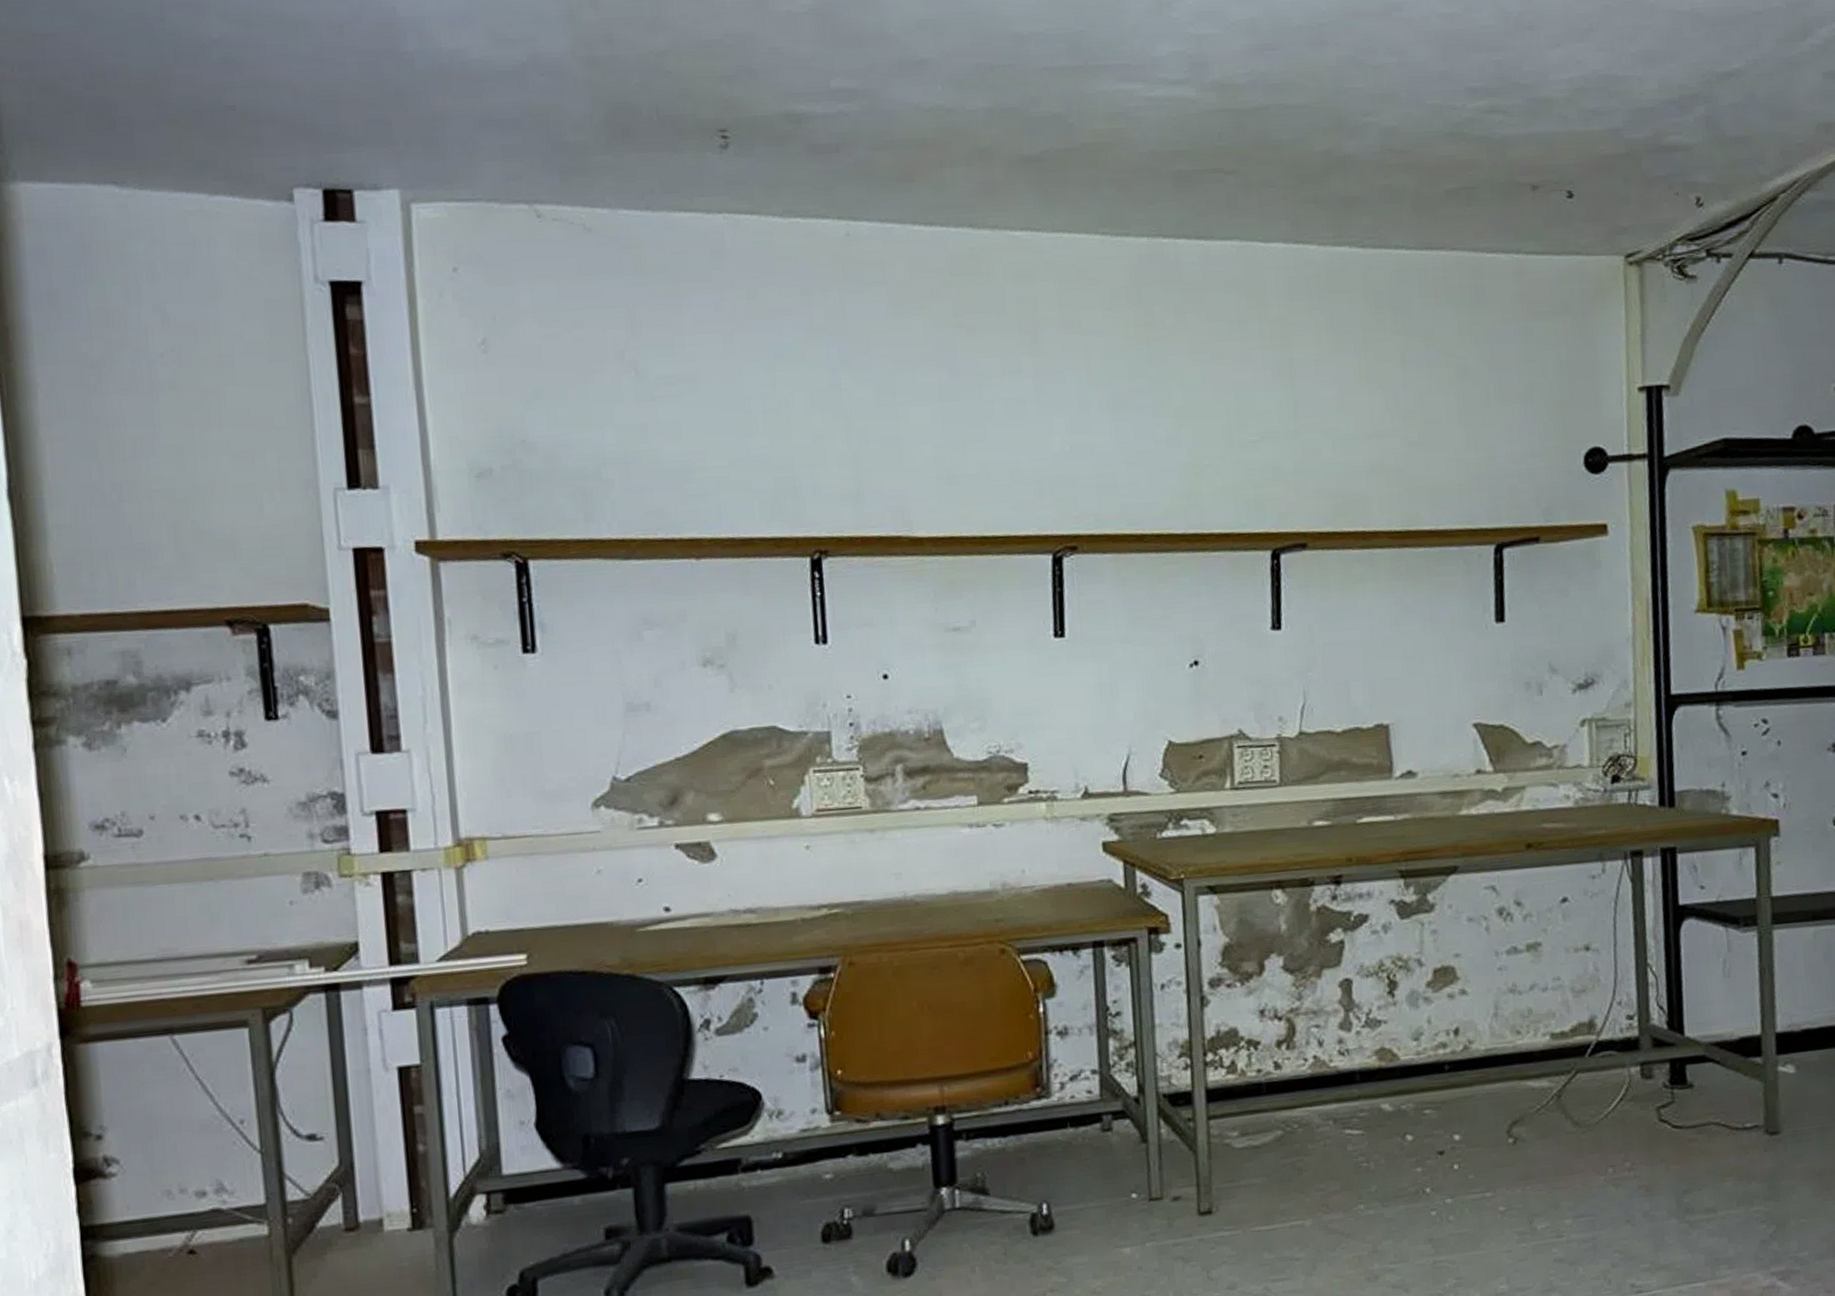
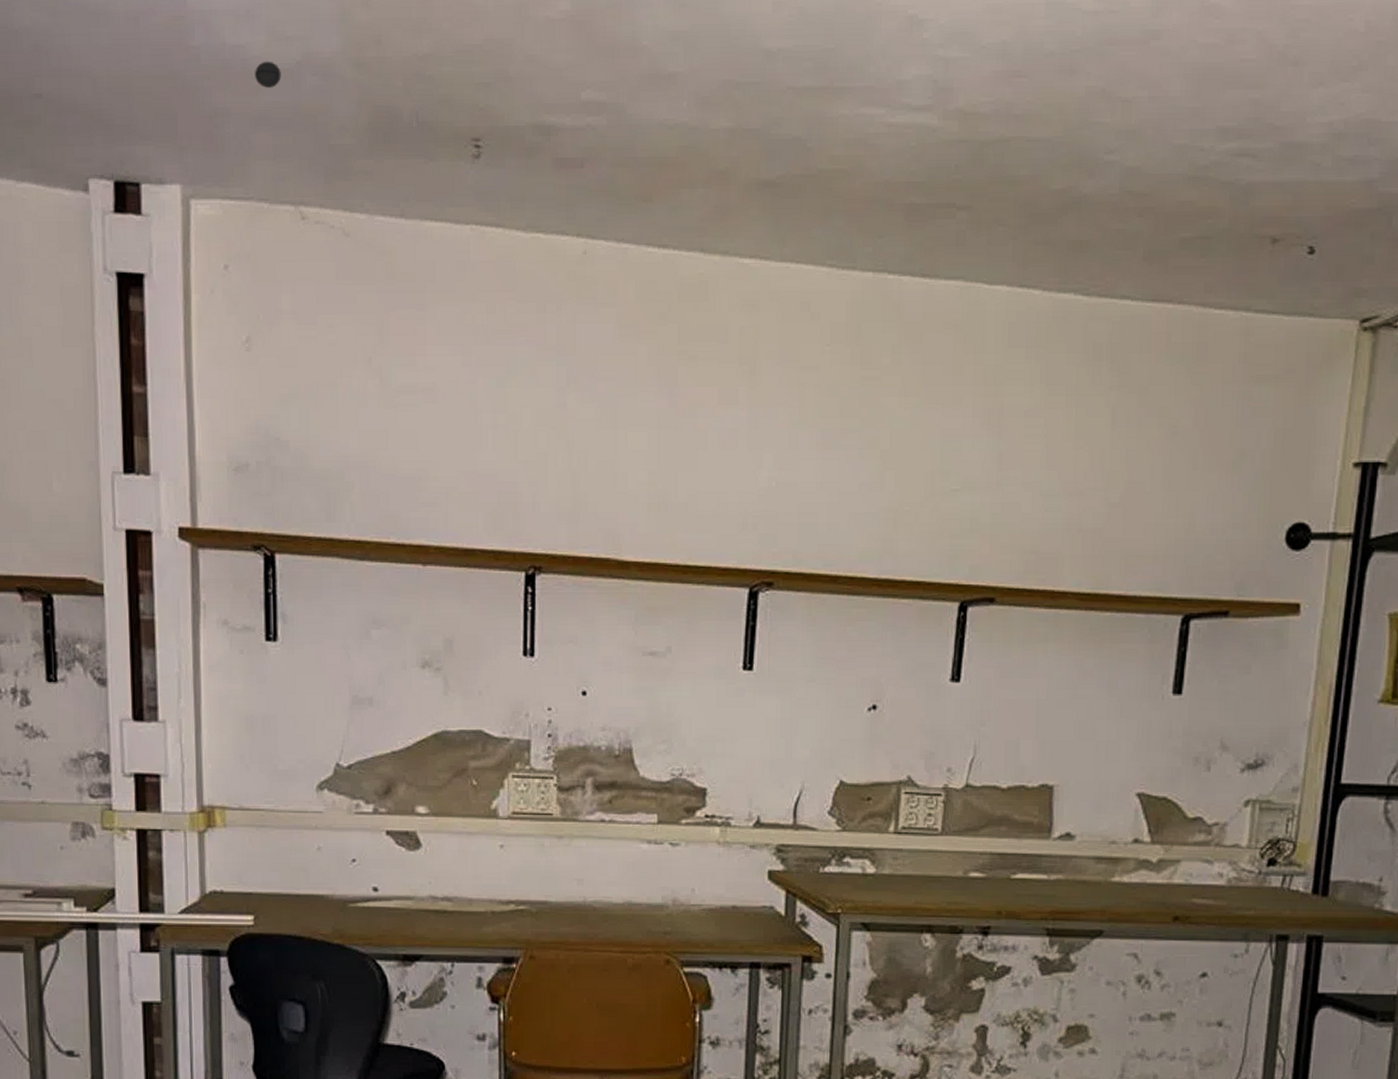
smoke detector: none [476,63,506,90] -> present [255,61,281,88]

